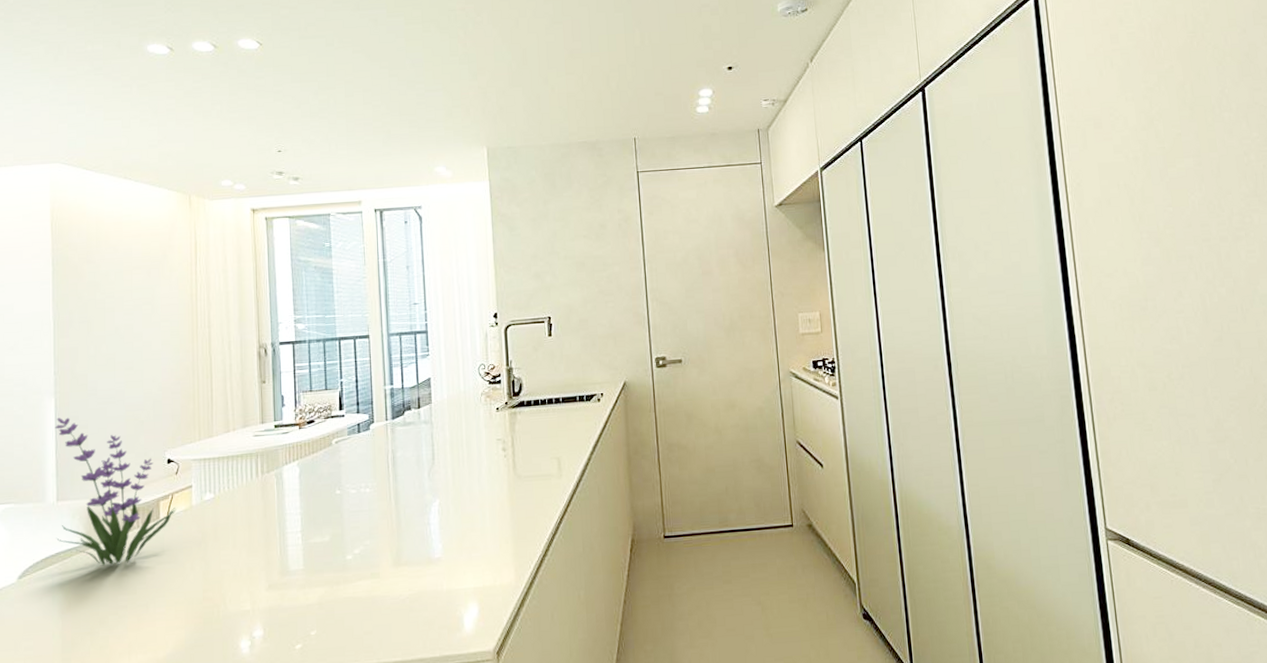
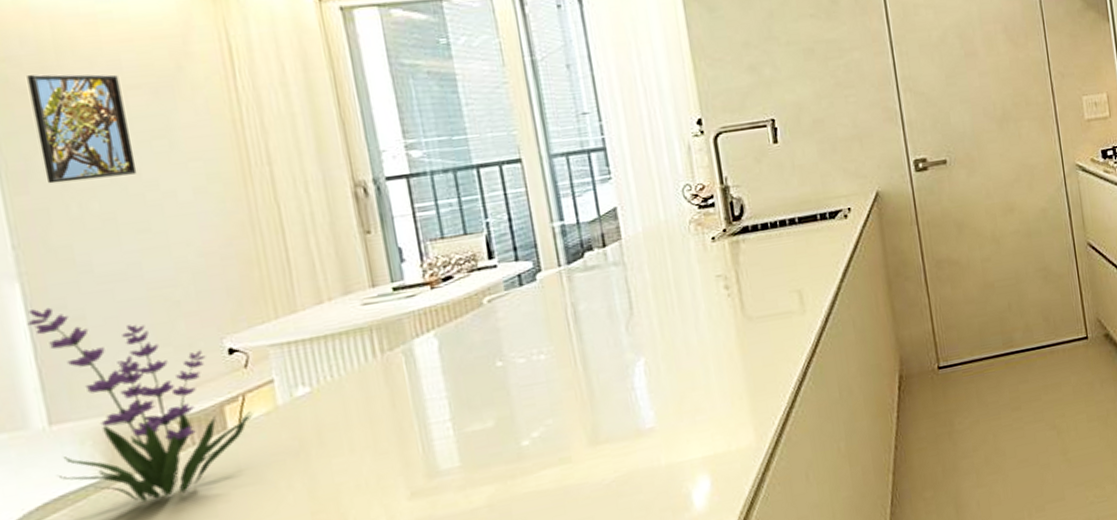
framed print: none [79,255,131,331] -> present [27,74,138,184]

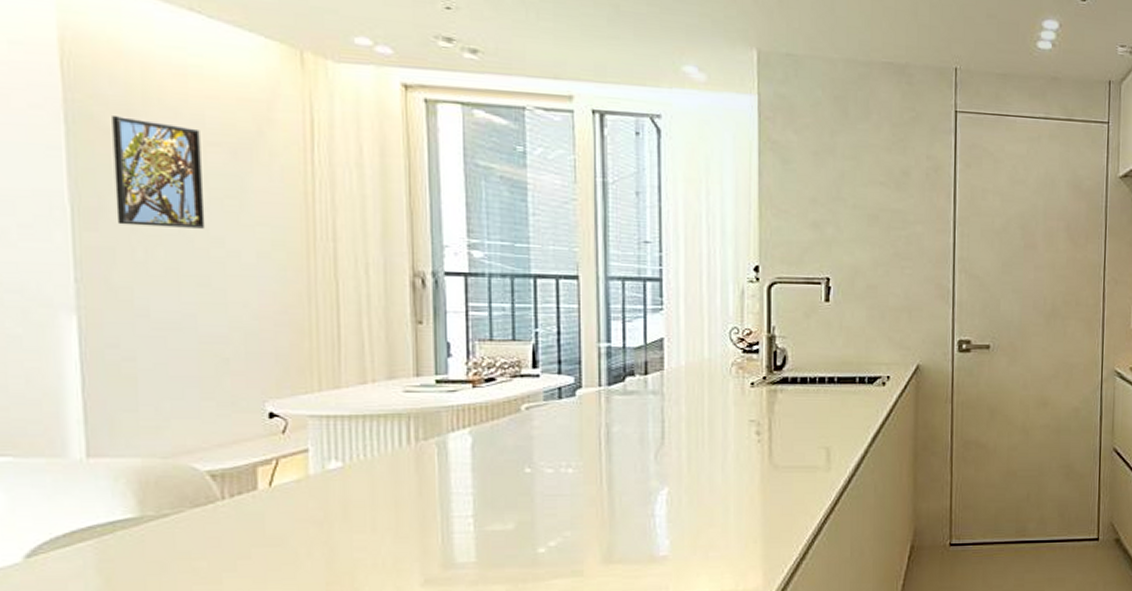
plant: present [27,307,254,503] -> none [79,343,284,547]

